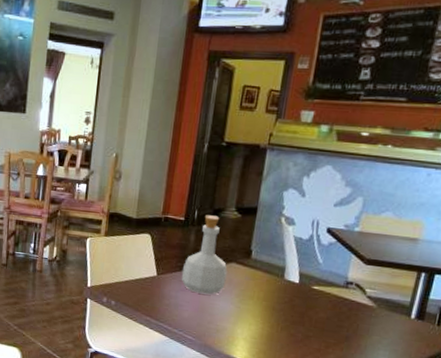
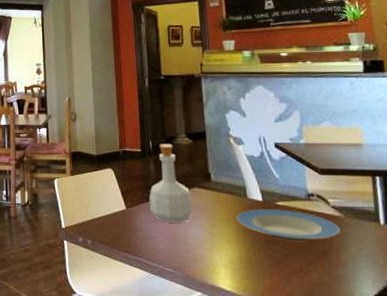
plate: none [267,290,369,326] -> present [236,209,340,242]

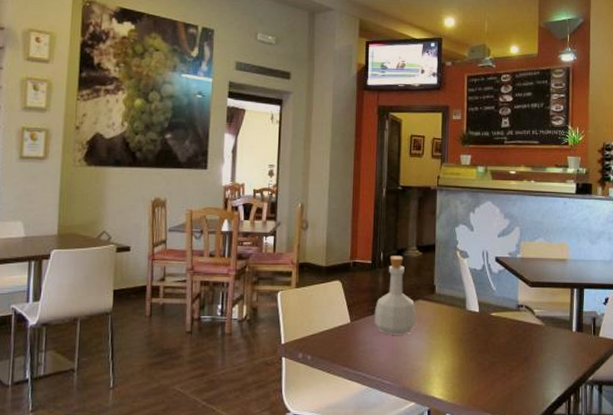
plate: present [236,209,340,242] -> none [454,320,540,350]

